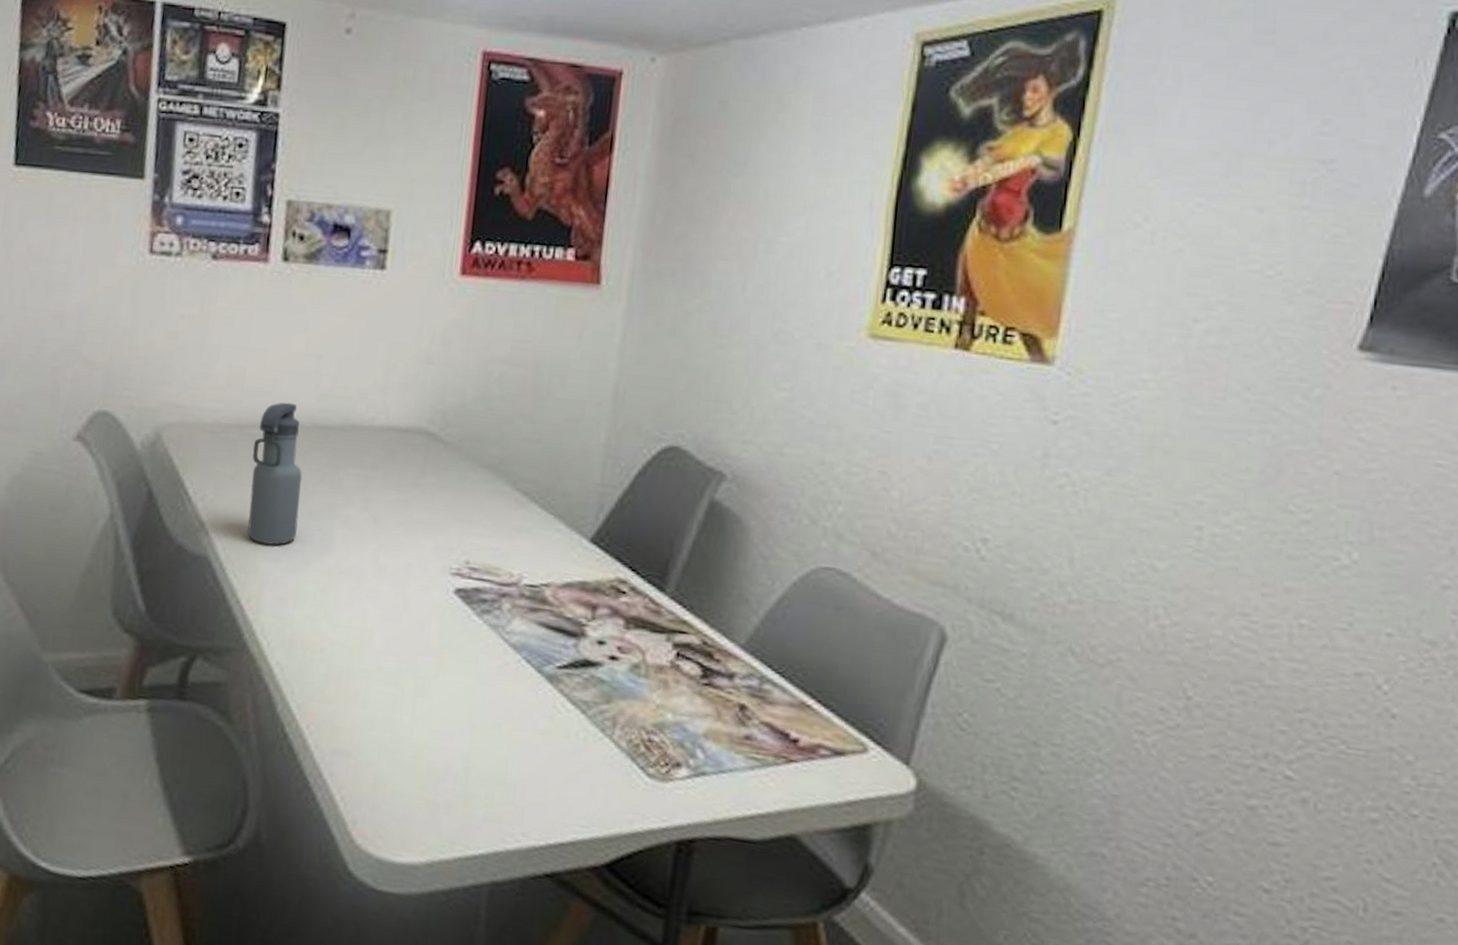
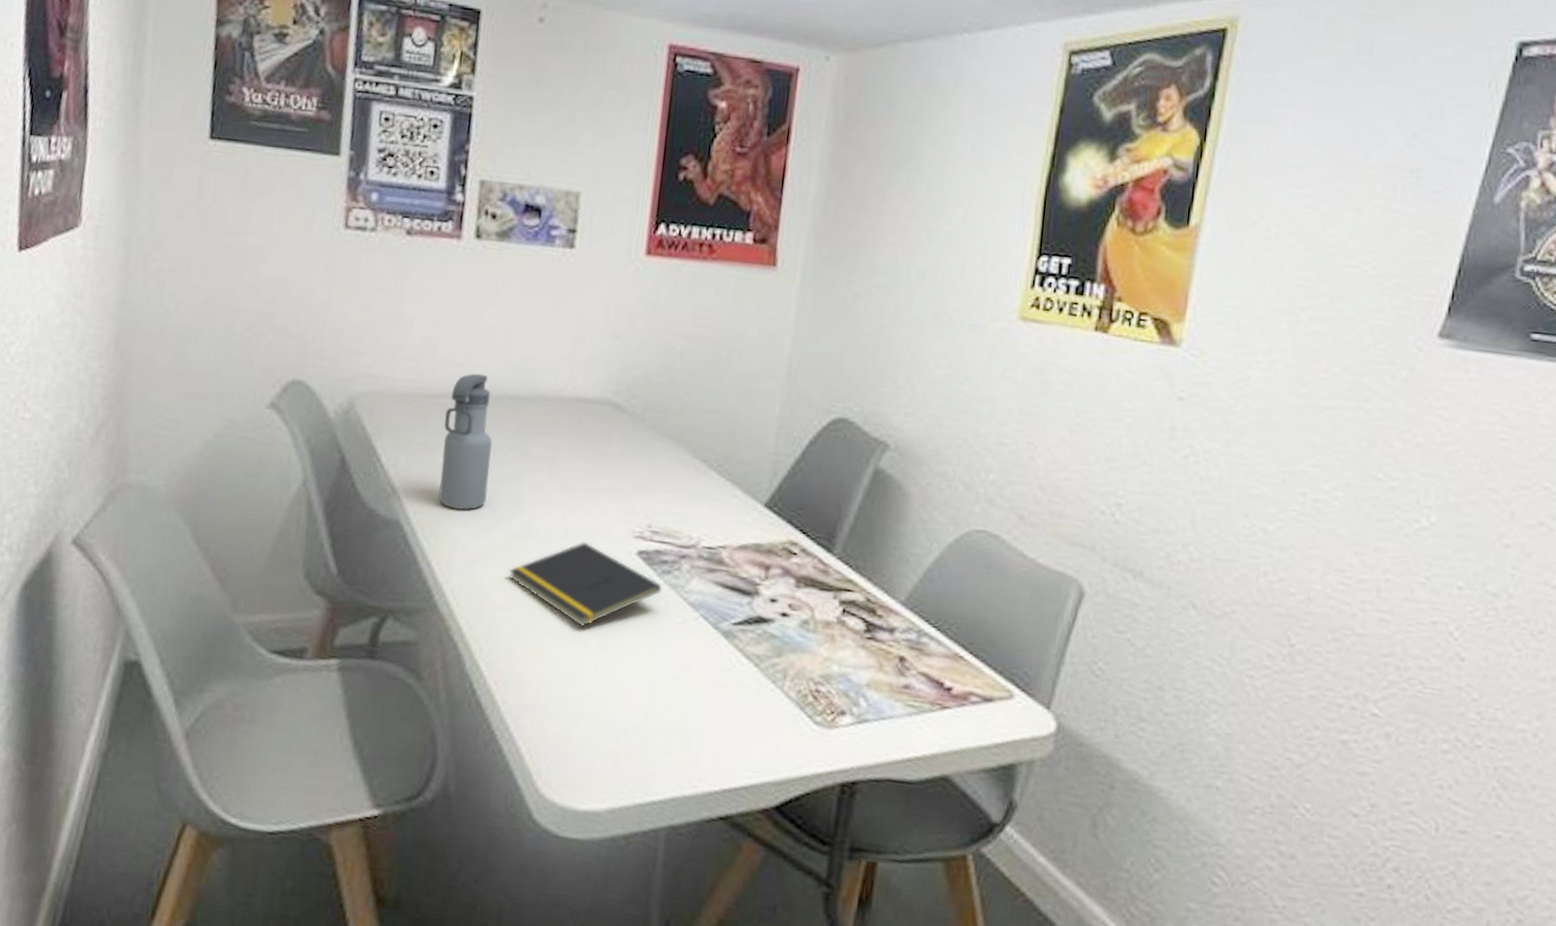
notepad: none [321,578,482,669] -> present [509,541,662,627]

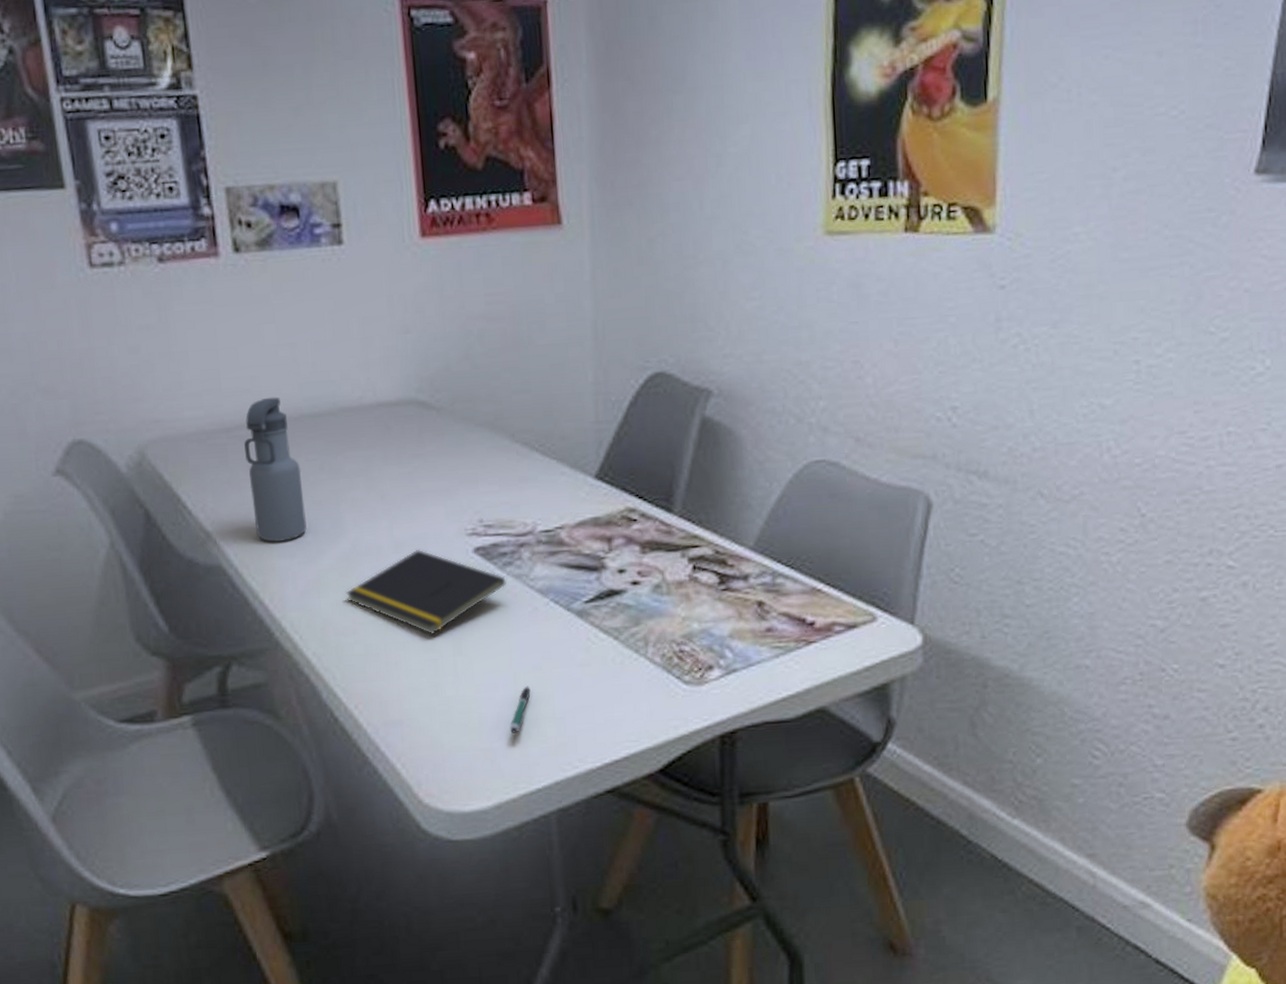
pen: none [637,695,665,740] -> present [510,685,531,733]

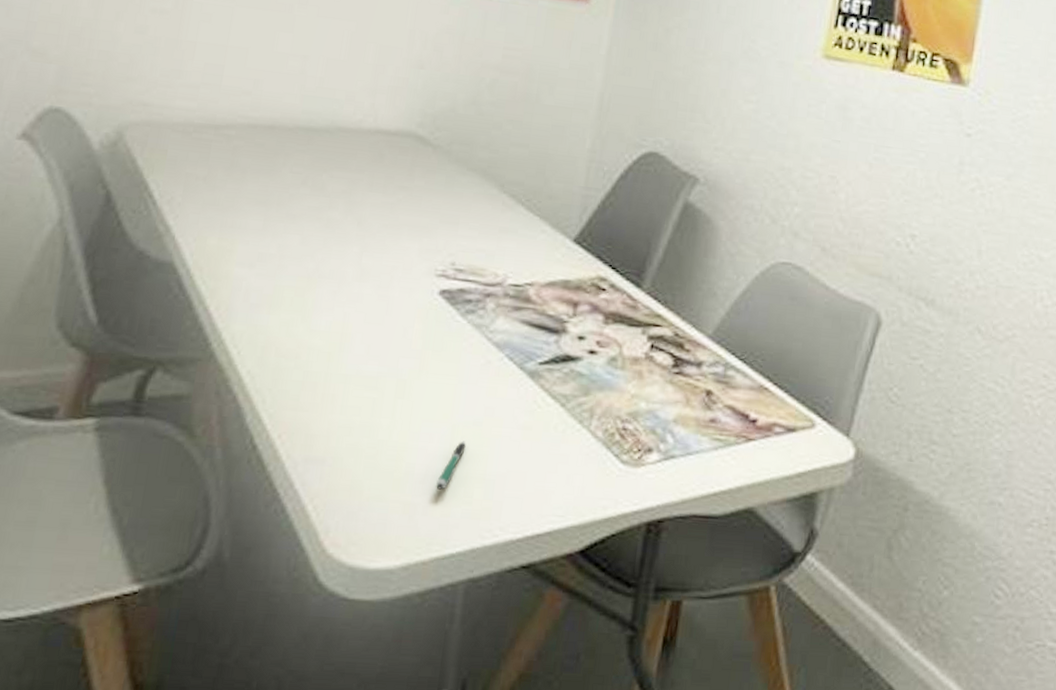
water bottle: present [244,397,307,542] -> none [219,102,283,250]
notepad: present [346,549,506,635] -> none [298,281,465,372]

